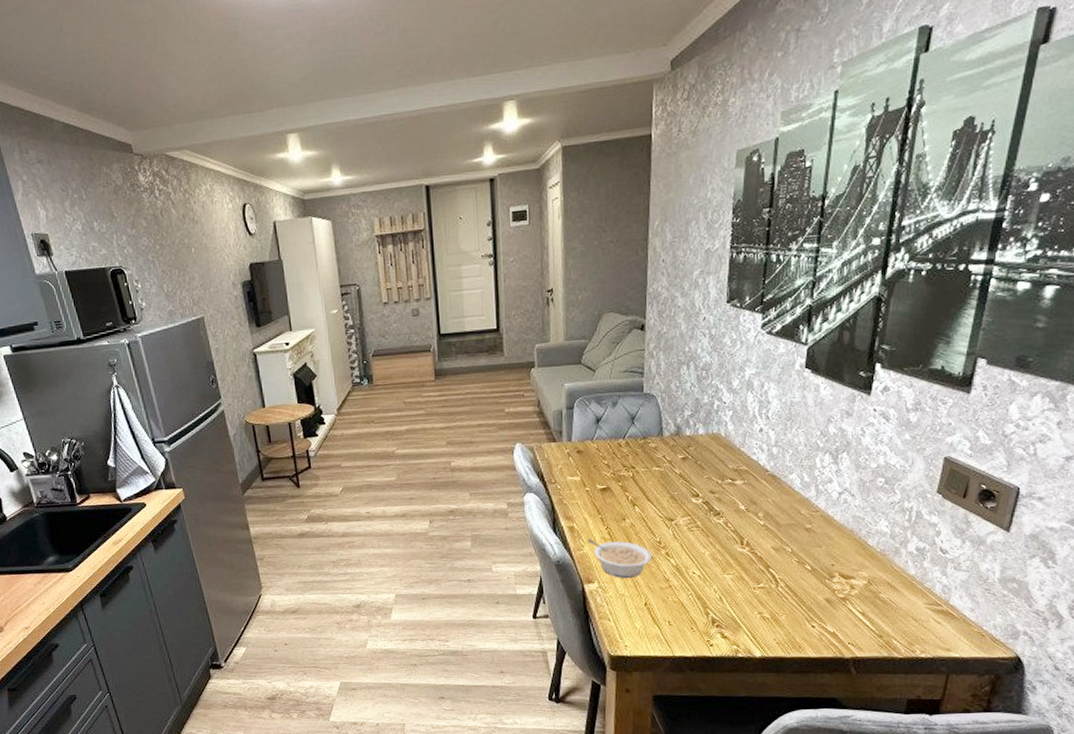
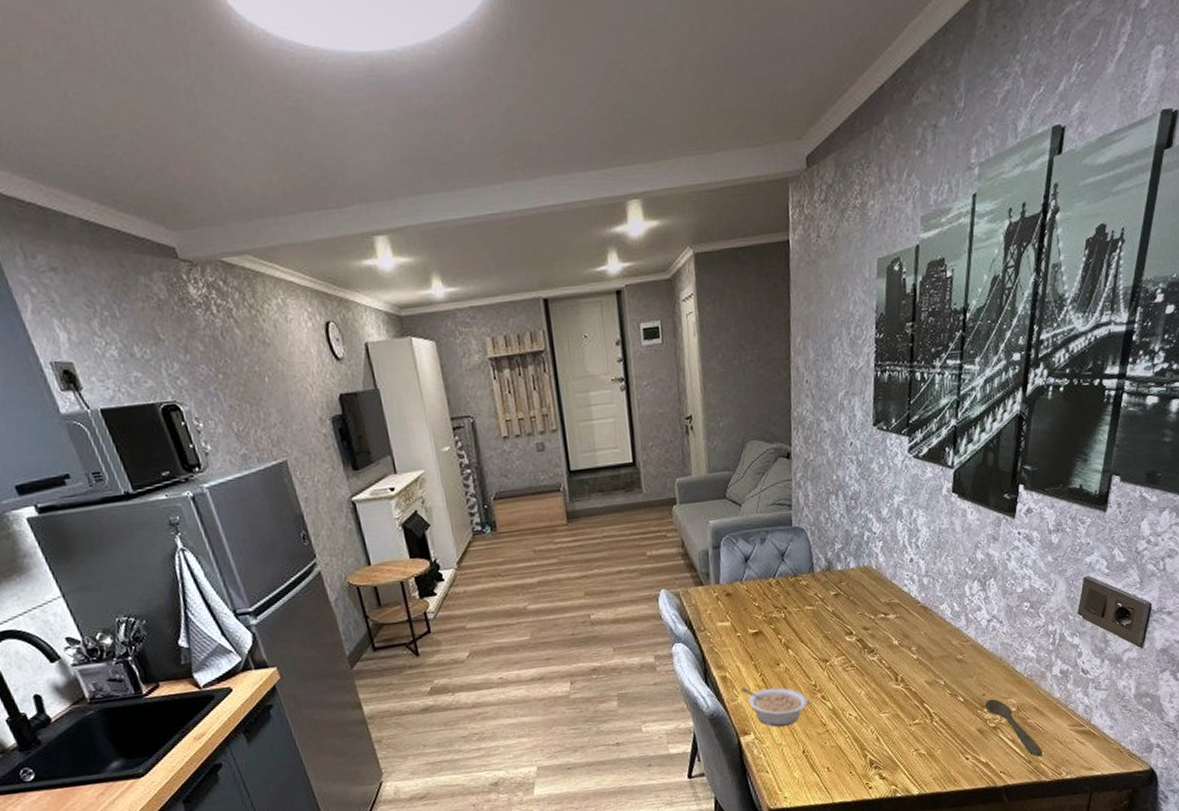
spoon: none [833,569,895,632] -> present [984,698,1042,757]

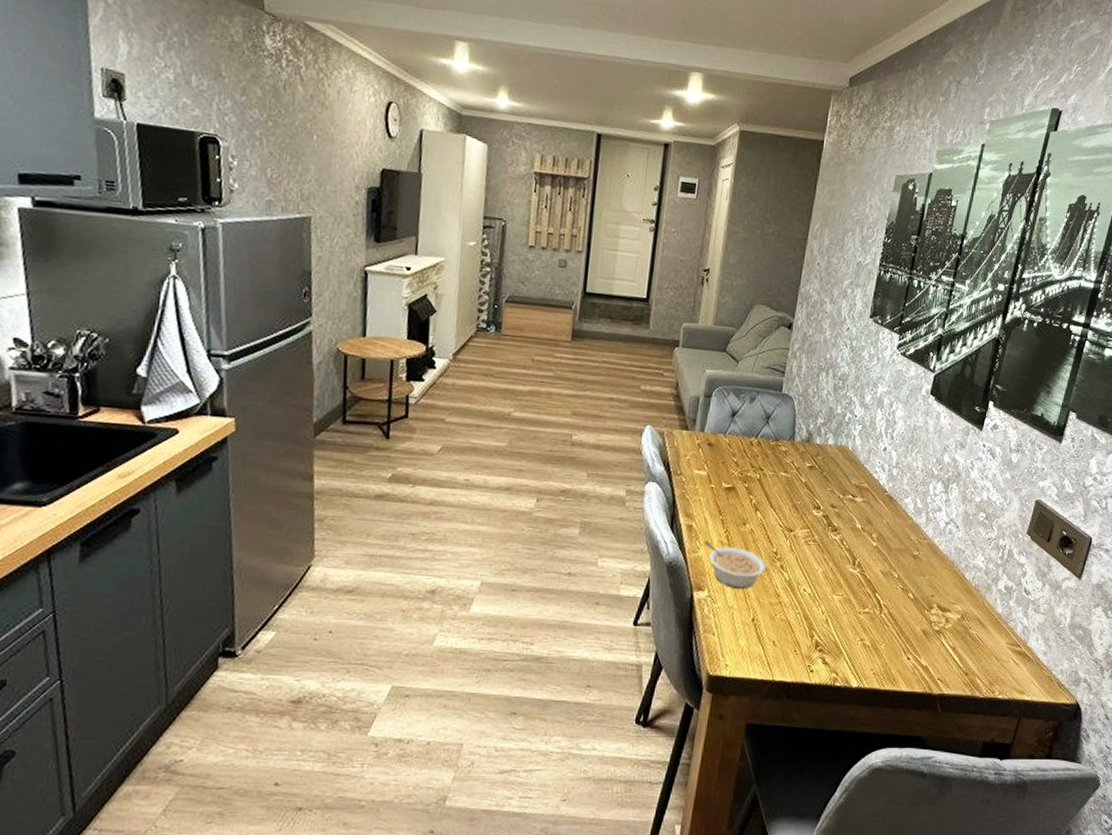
spoon: present [984,698,1042,757] -> none [932,601,980,670]

